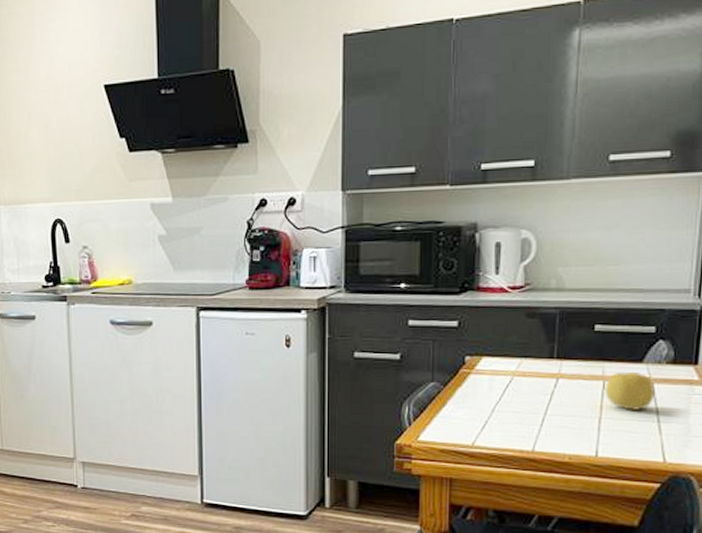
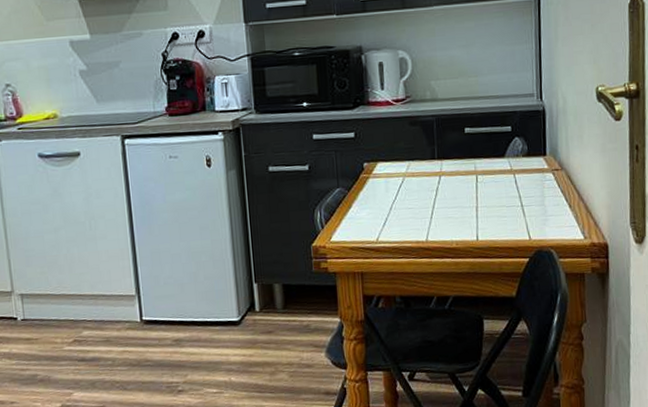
fruit: present [604,371,655,410] -> none [477,165,517,198]

